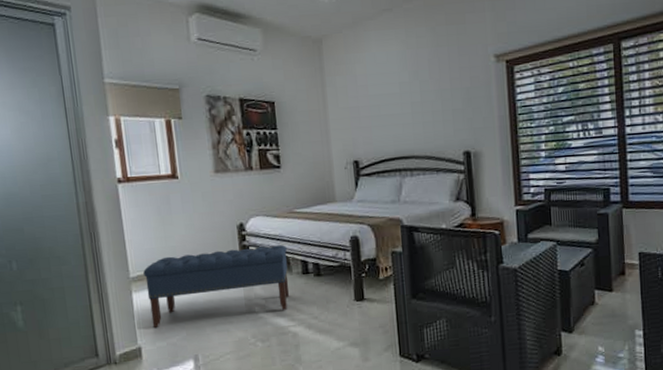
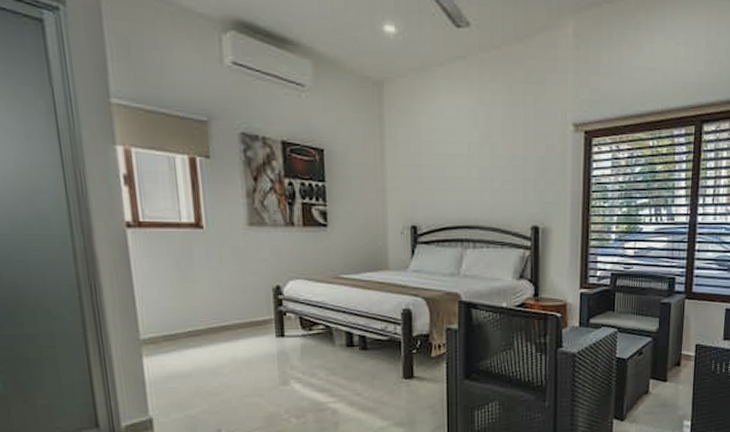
bench: present [143,245,290,328] -> none [157,313,331,397]

